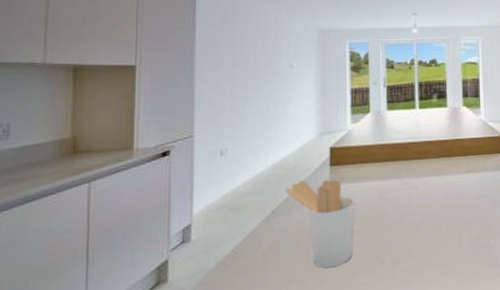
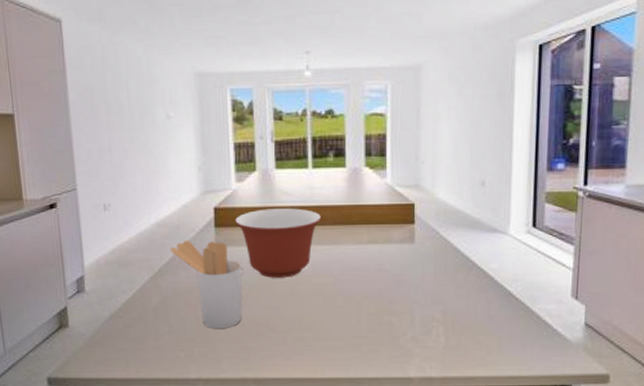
mixing bowl: none [350,144,428,211] -> present [235,208,322,278]

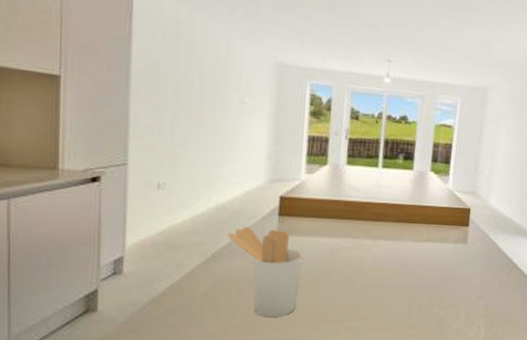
mixing bowl: present [235,208,322,278] -> none [300,202,386,269]

